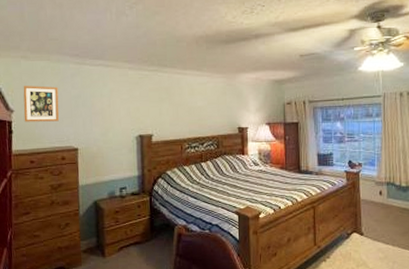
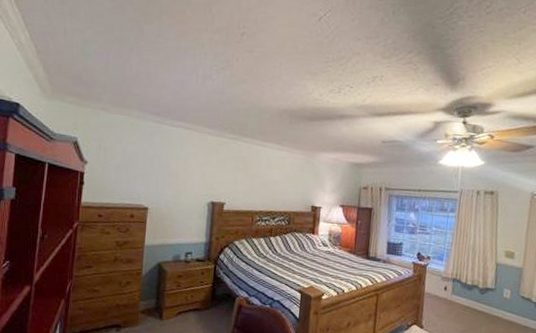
picture frame: present [23,86,60,122] -> none [97,138,135,178]

